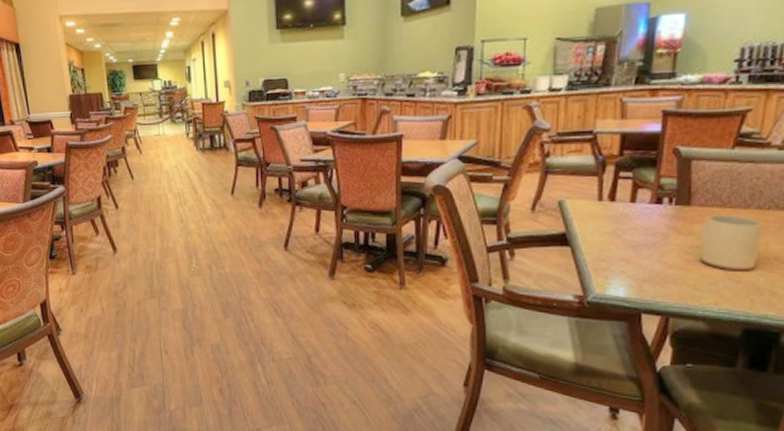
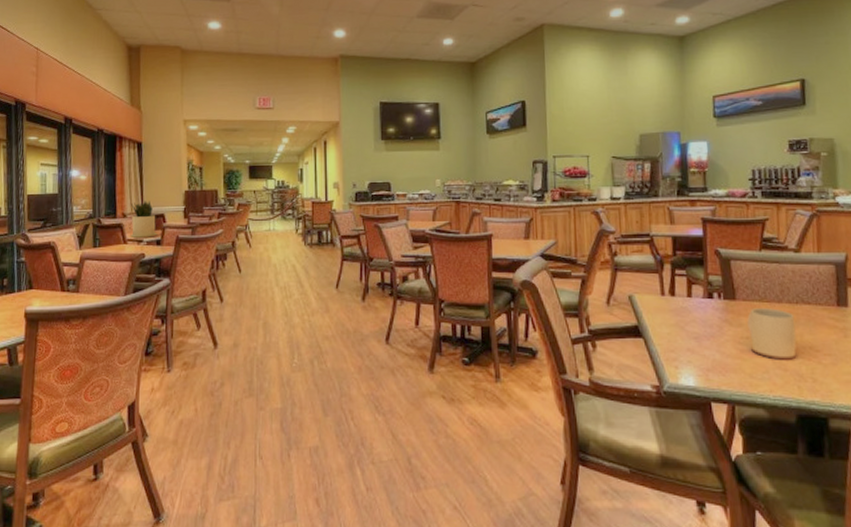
planter: none [16,106,48,146] -> present [130,201,158,239]

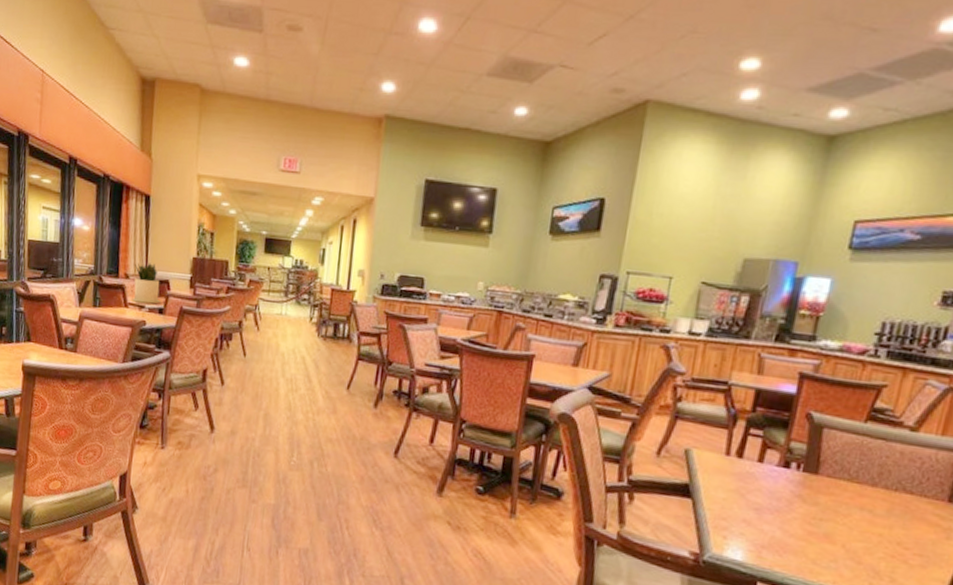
mug: present [747,308,797,360] -> none [822,487,888,553]

